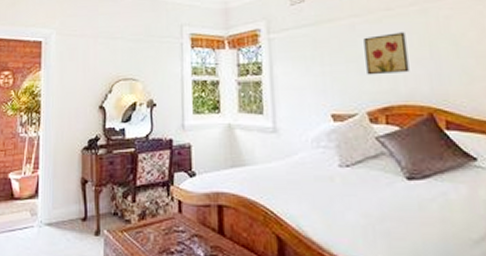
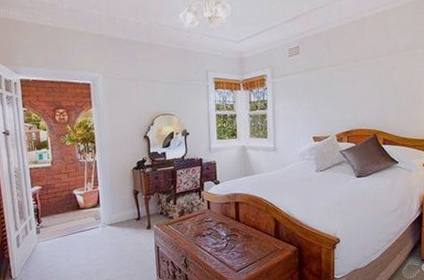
wall art: present [363,32,410,75] -> none [338,78,365,109]

